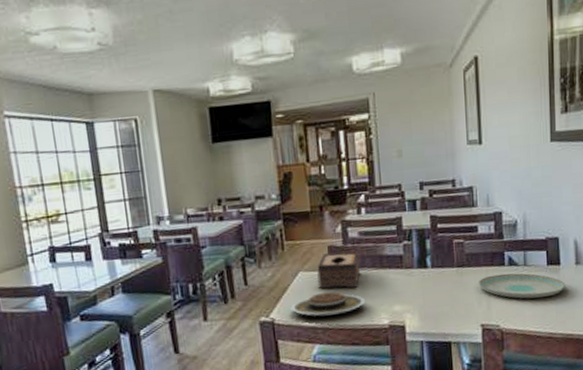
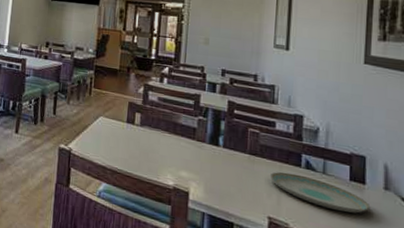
plate: present [290,291,366,317] -> none [87,138,155,164]
tissue box: present [317,251,361,289] -> none [115,107,156,144]

